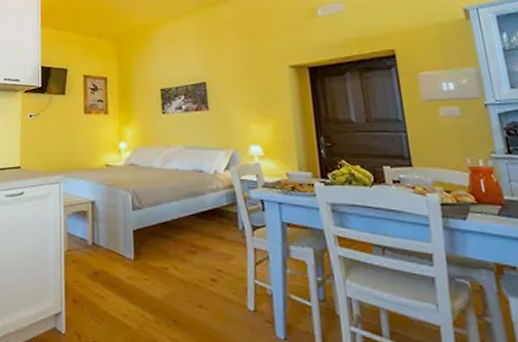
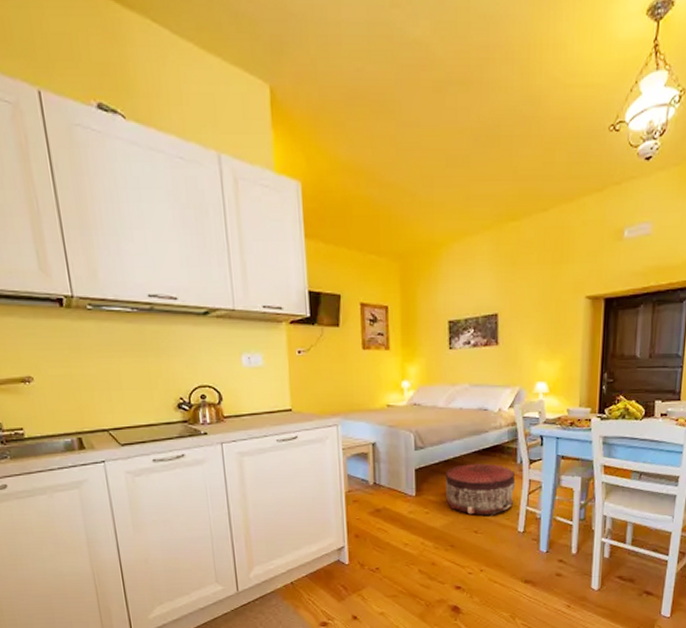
pouf: none [163,226,240,289] -> present [445,462,516,516]

